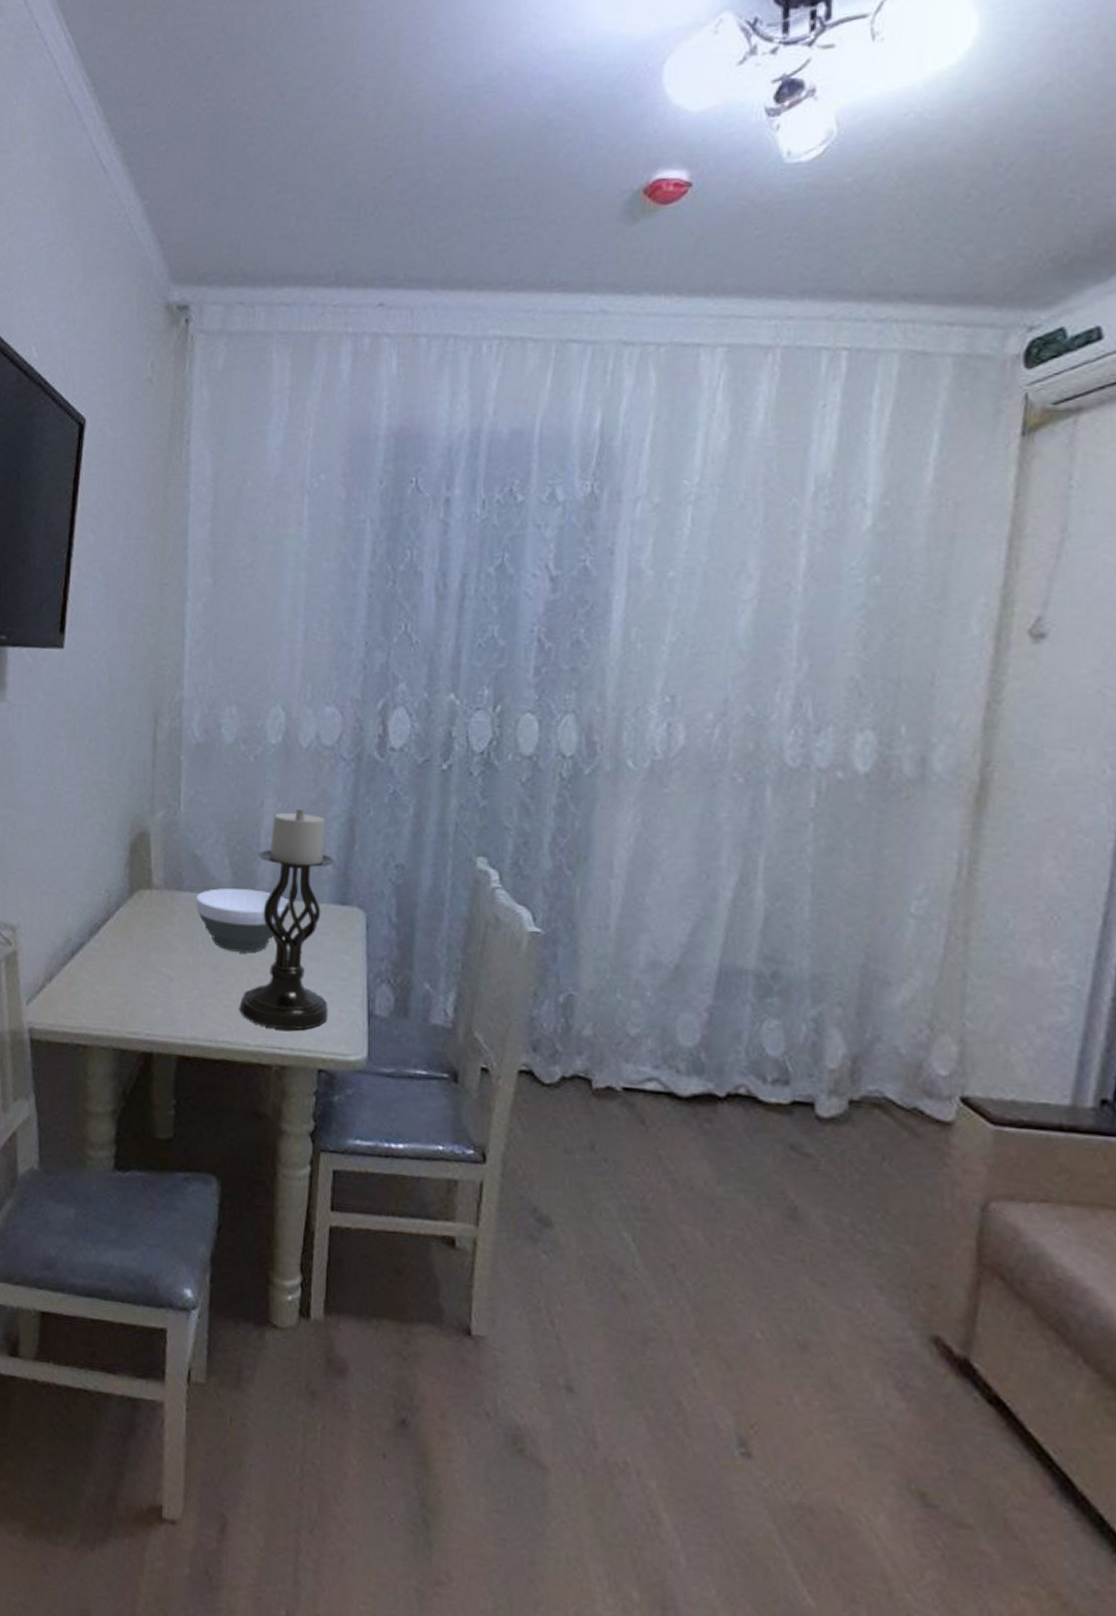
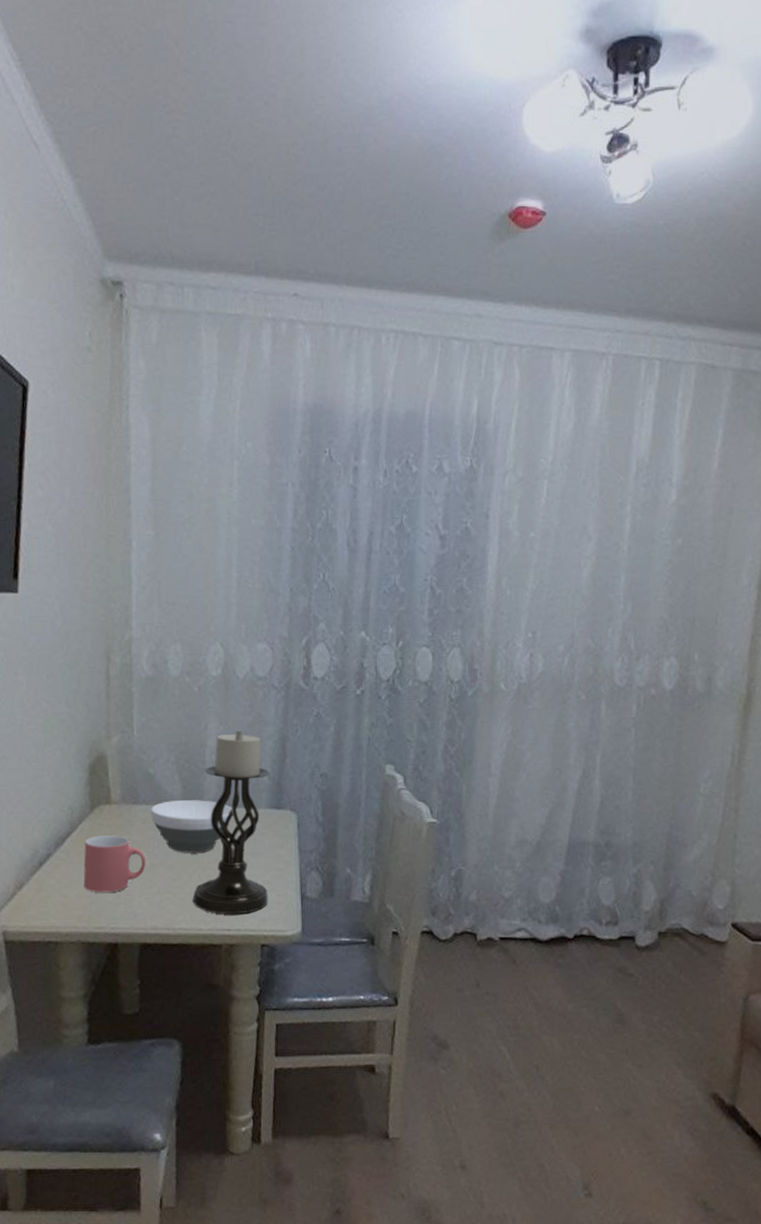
mug: none [118,925,188,992] -> present [83,835,146,893]

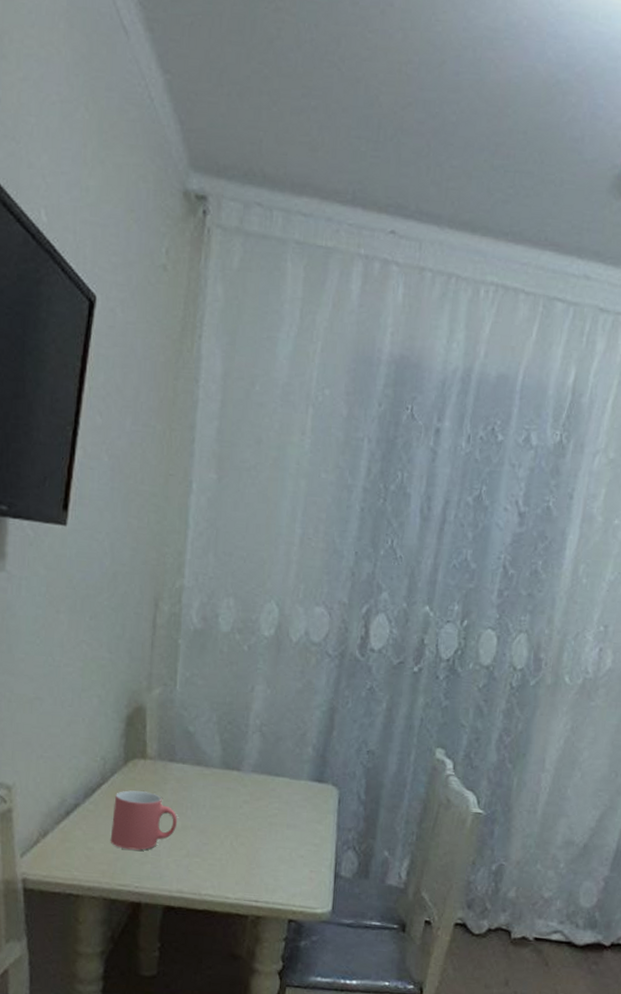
bowl: present [151,800,232,853] -> none [187,762,272,819]
candle holder: present [192,730,270,915] -> none [222,695,315,887]

